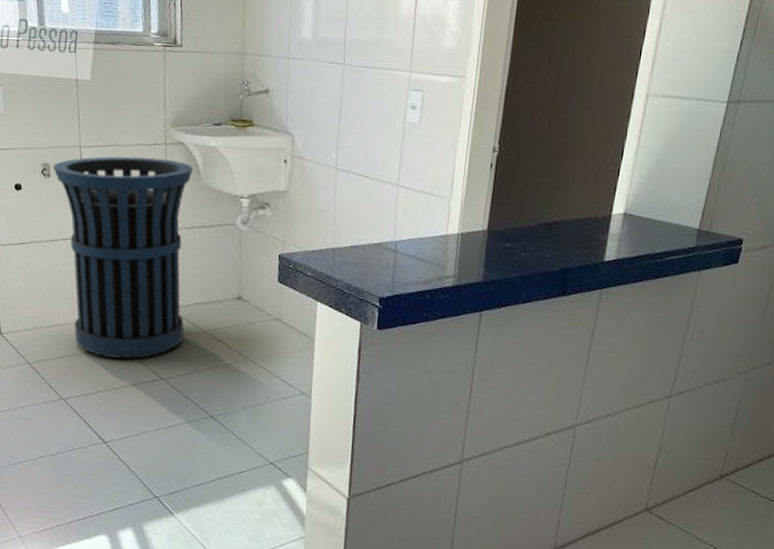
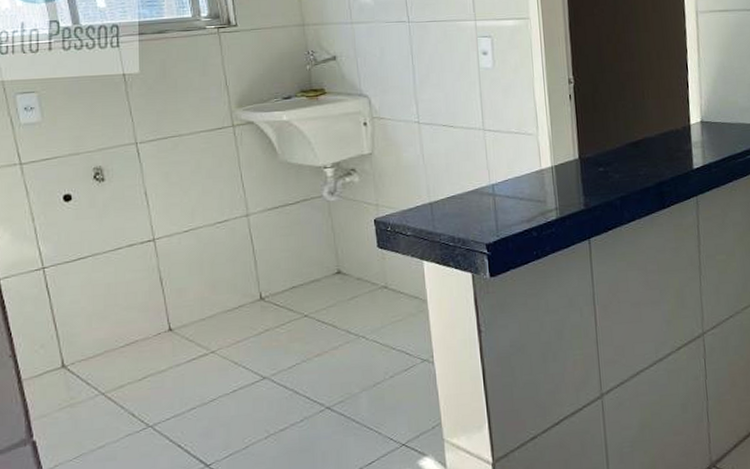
trash can: present [52,156,194,359] -> none [106,141,283,368]

